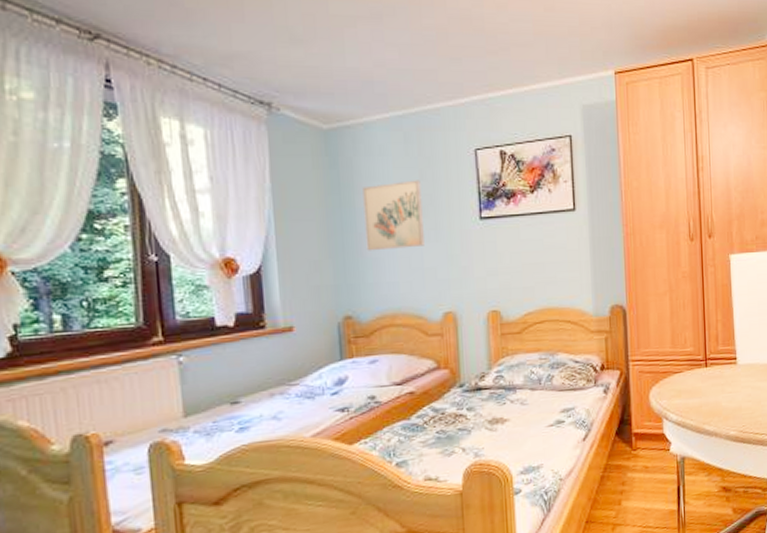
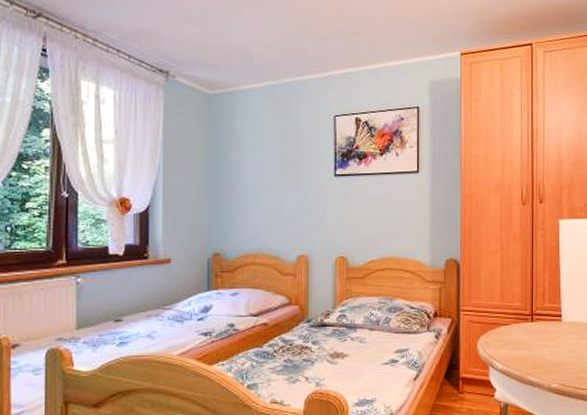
wall art: present [362,180,424,251] -> none [236,140,286,199]

